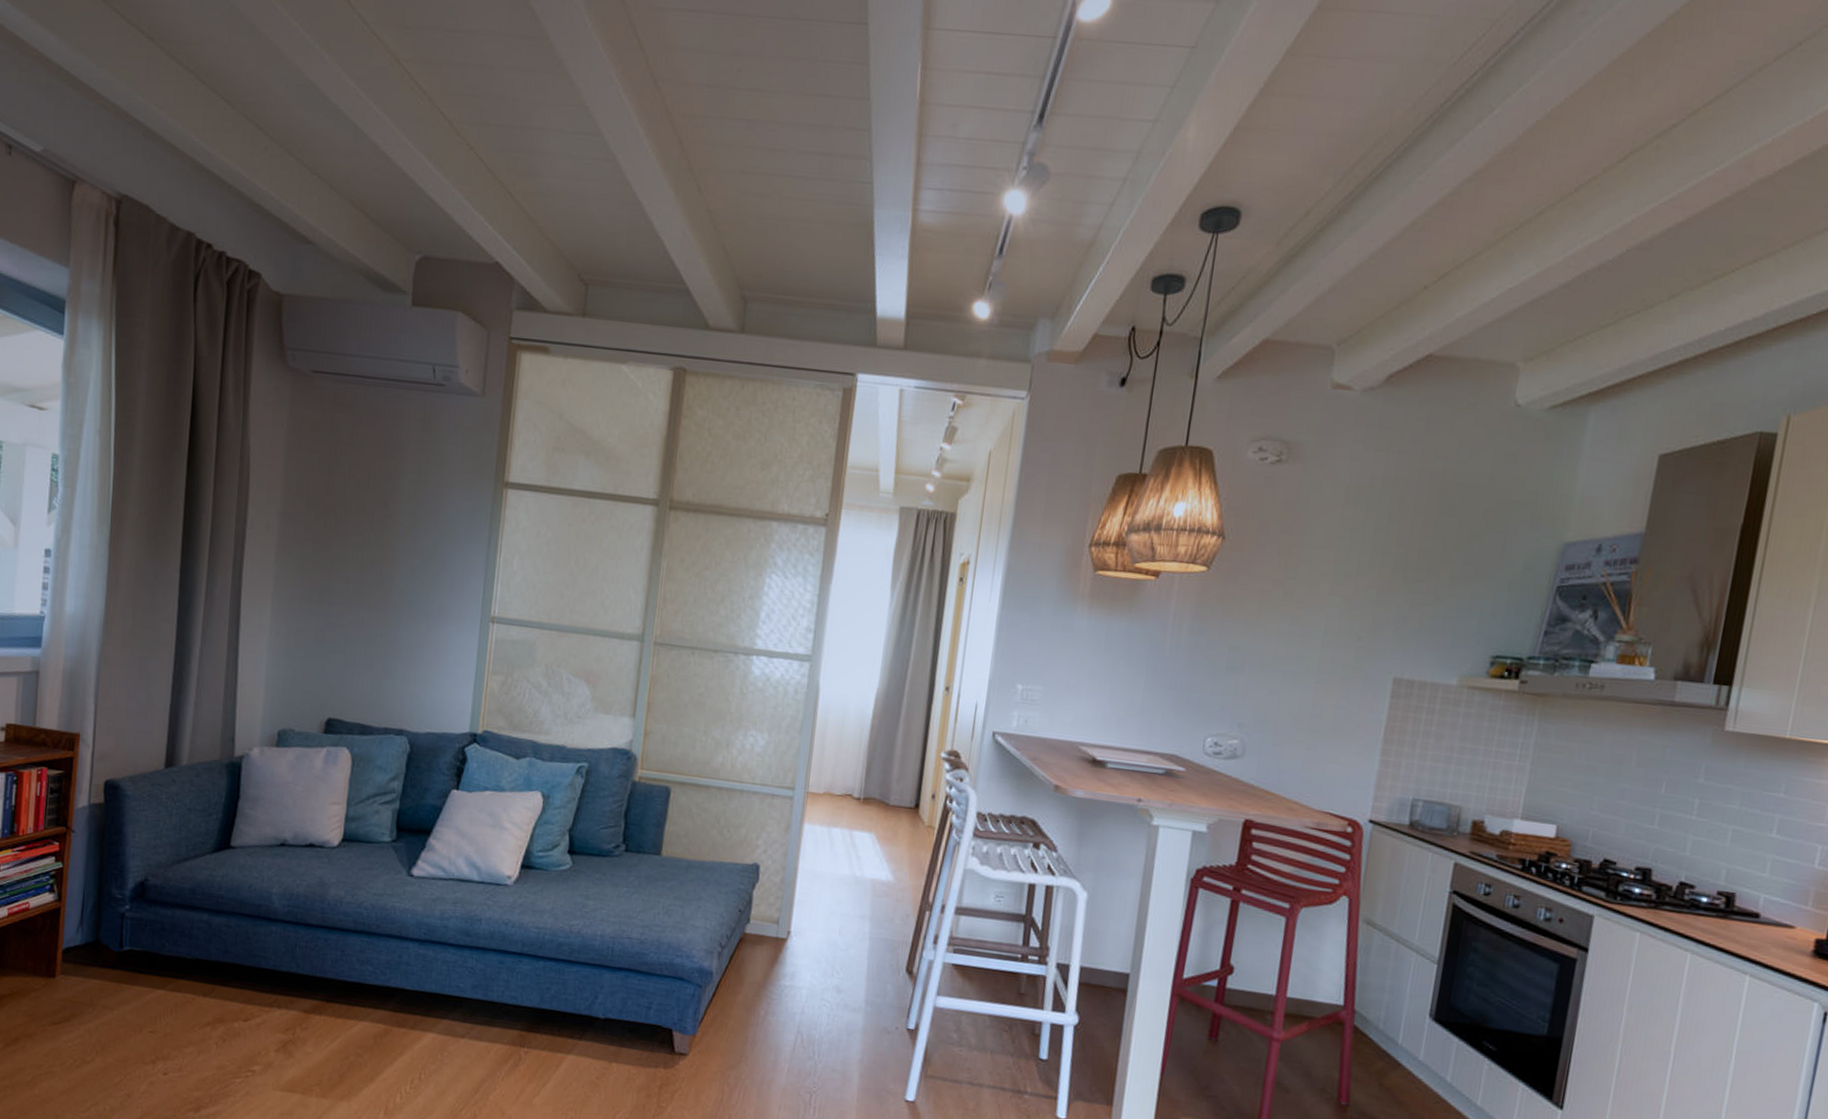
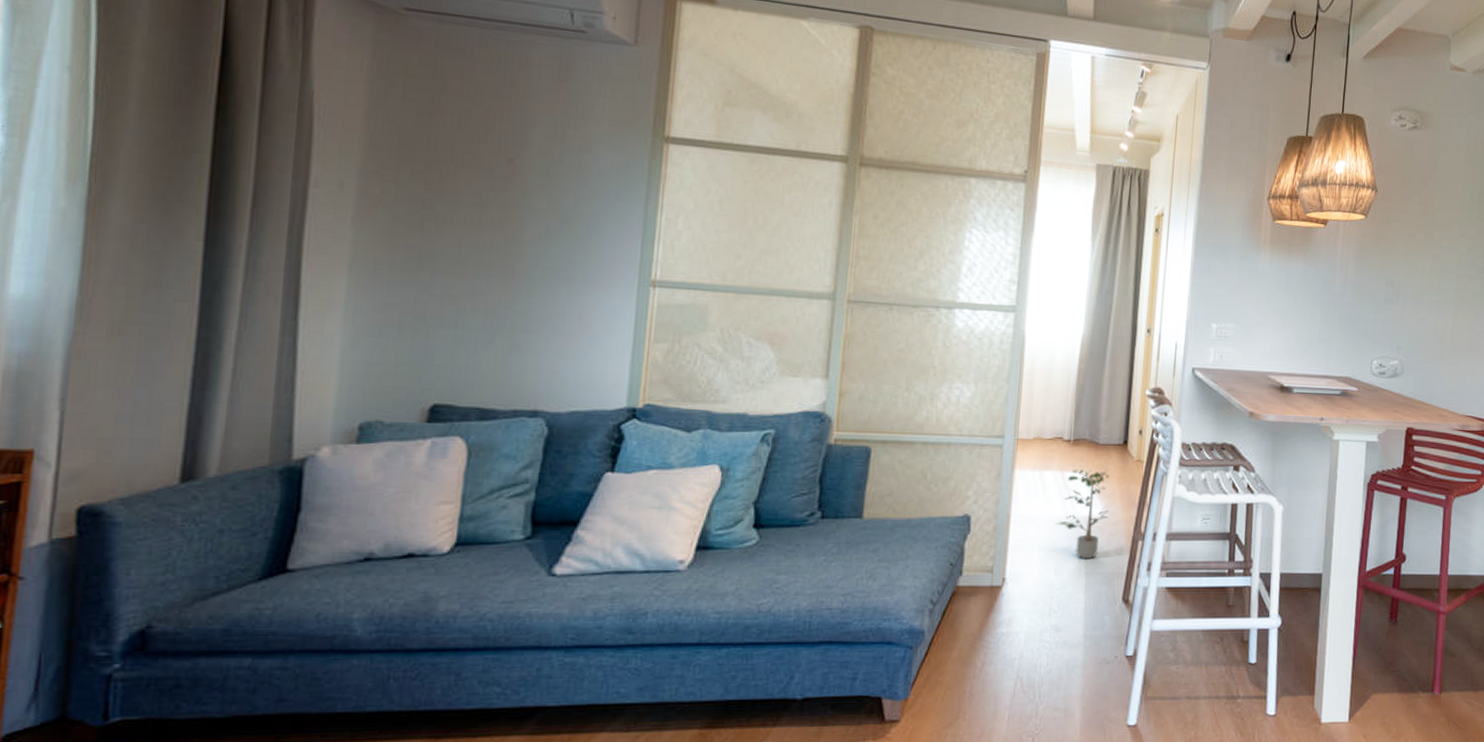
potted plant: none [842,828,899,923] -> present [1055,469,1110,558]

